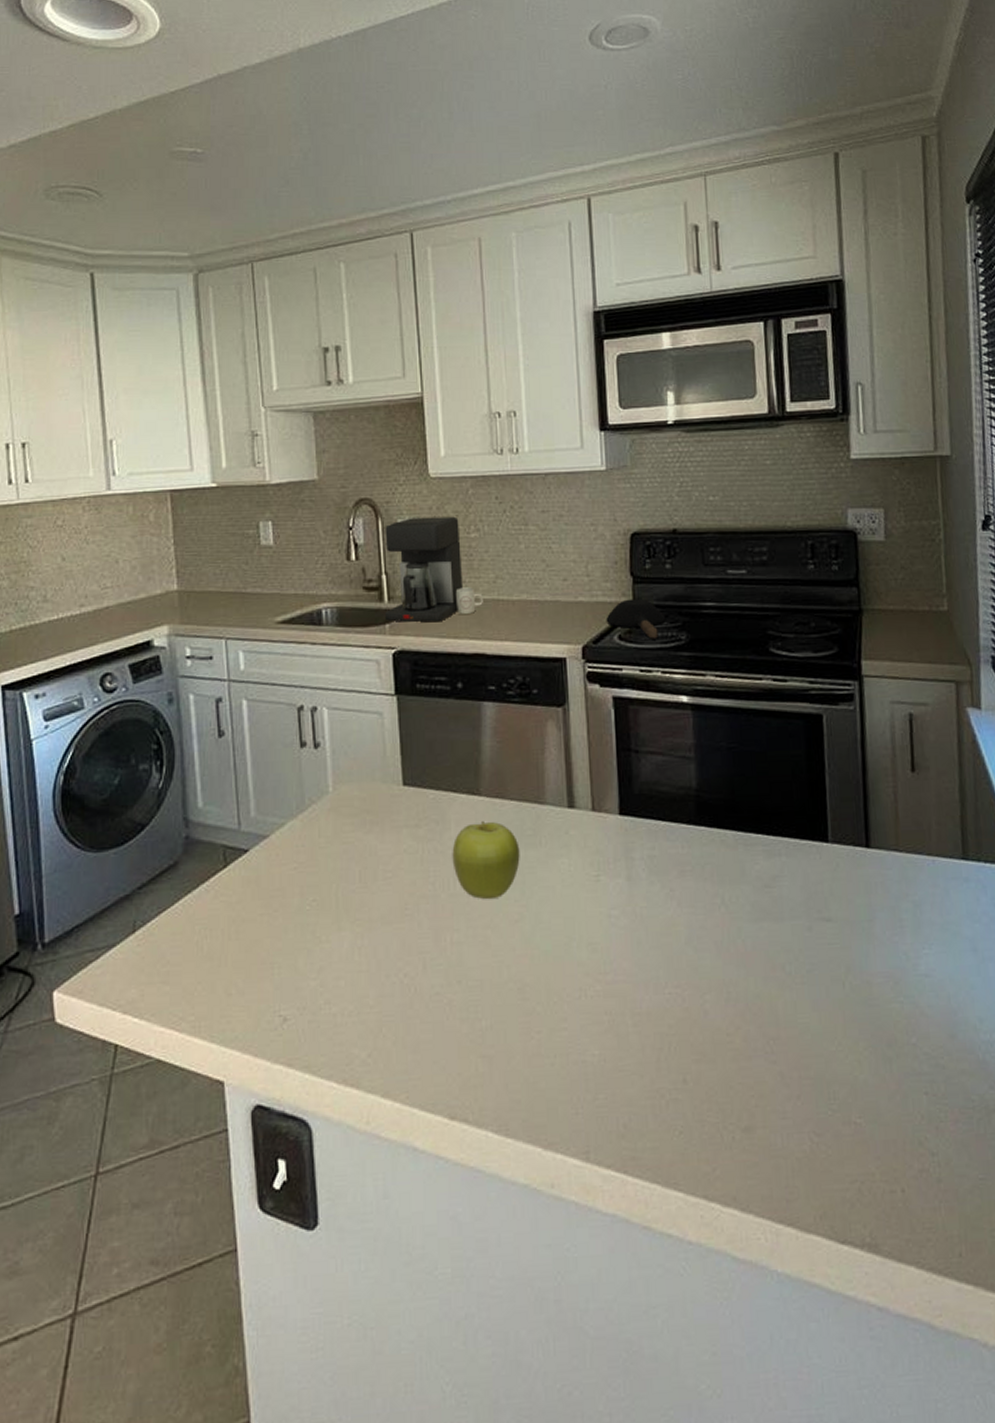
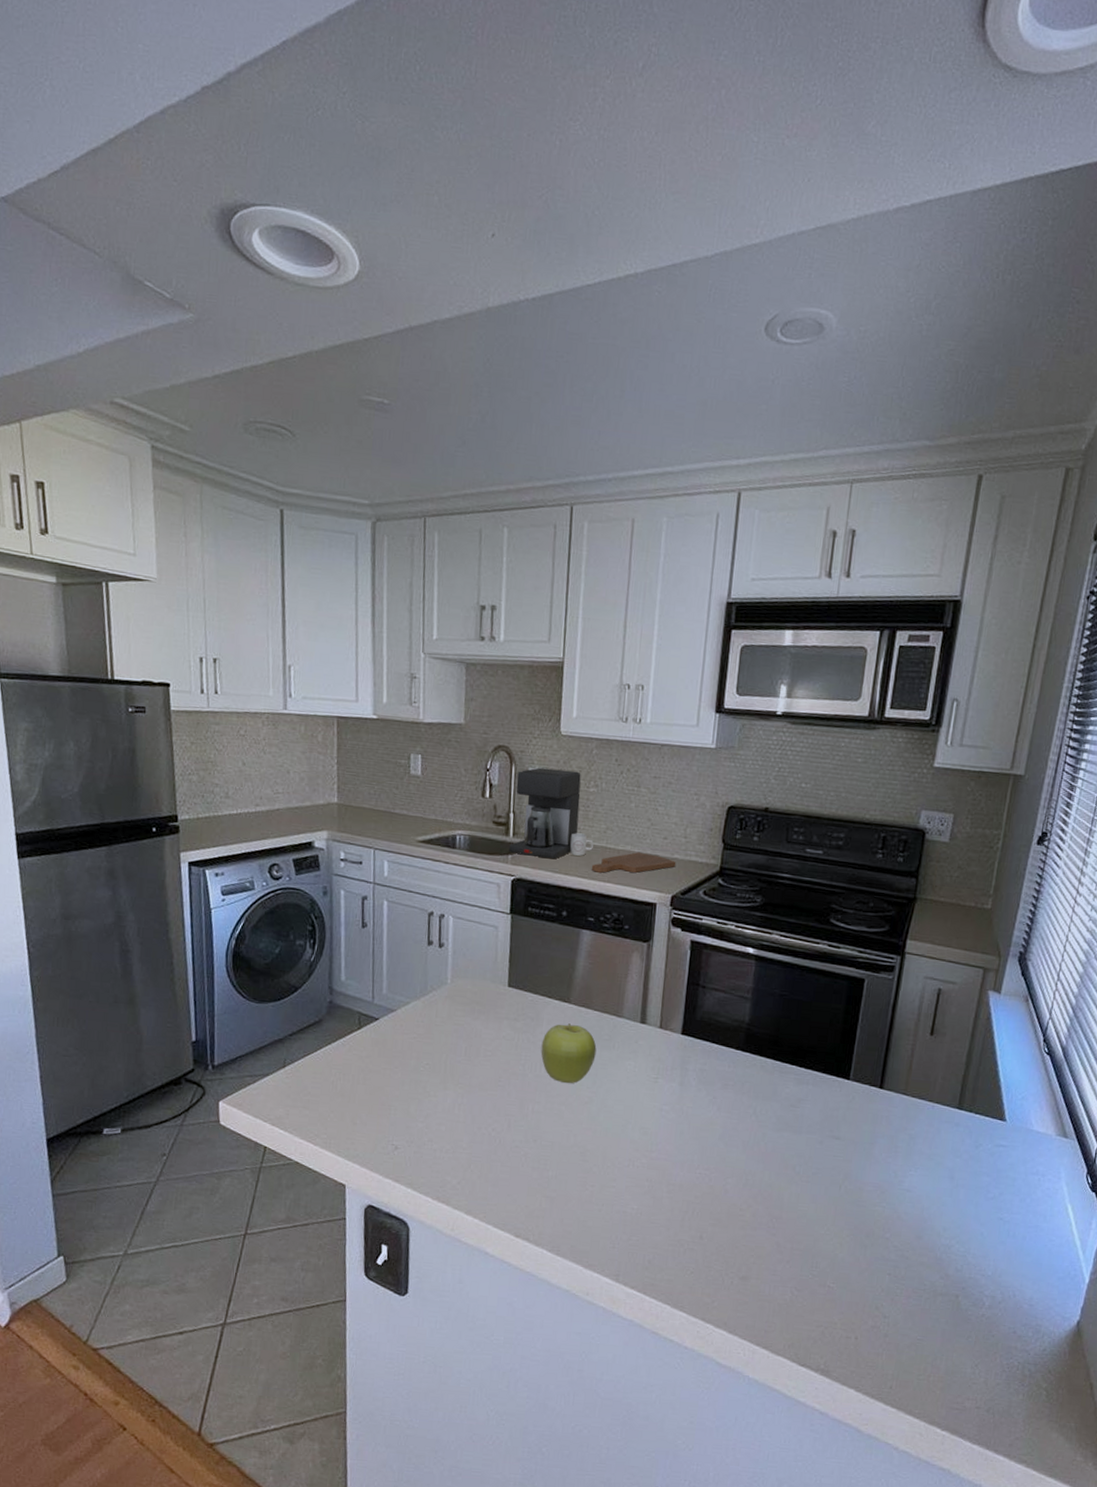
cutting board: none [484,600,582,631] -> present [591,852,677,873]
frying pan: present [606,598,666,639] -> none [695,862,747,898]

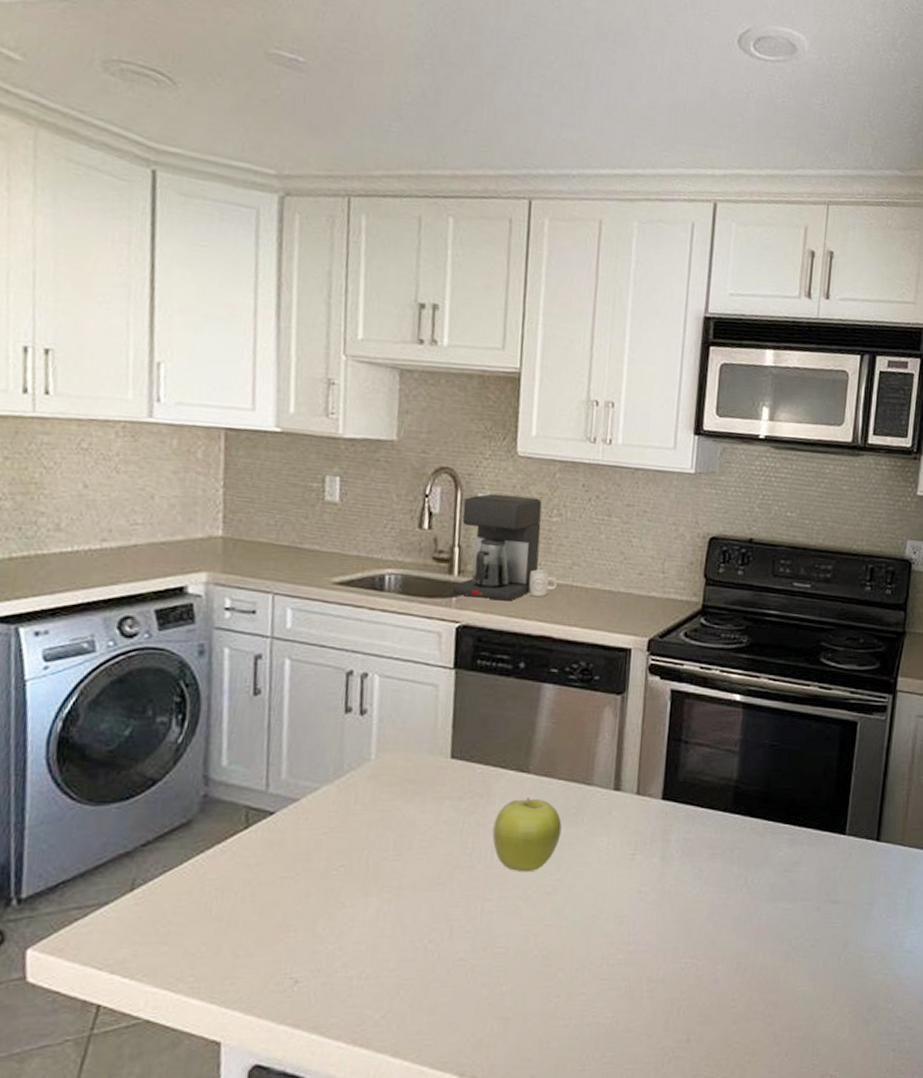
cutting board: present [591,852,677,873] -> none [554,591,654,616]

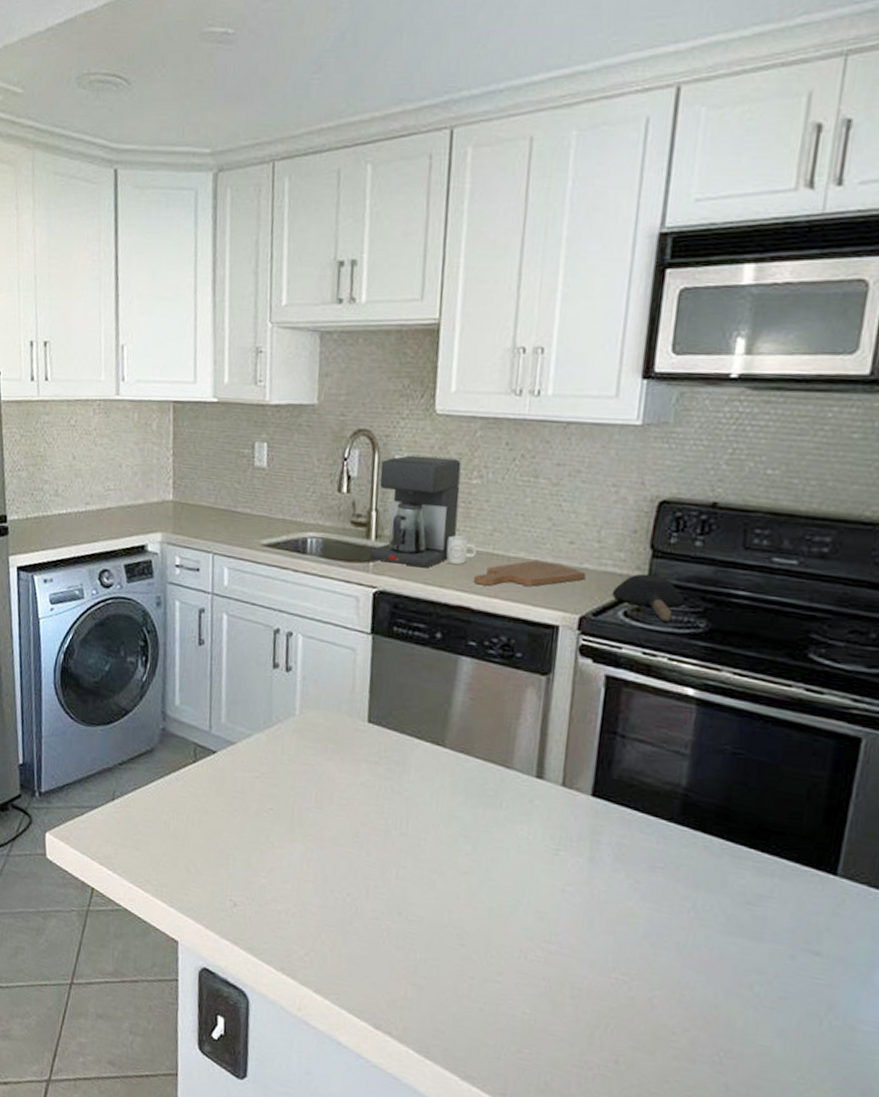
fruit: present [492,798,562,873] -> none [407,772,479,848]
cutting board: none [554,591,654,616] -> present [473,560,587,587]
frying pan: none [674,599,731,639] -> present [612,573,685,622]

